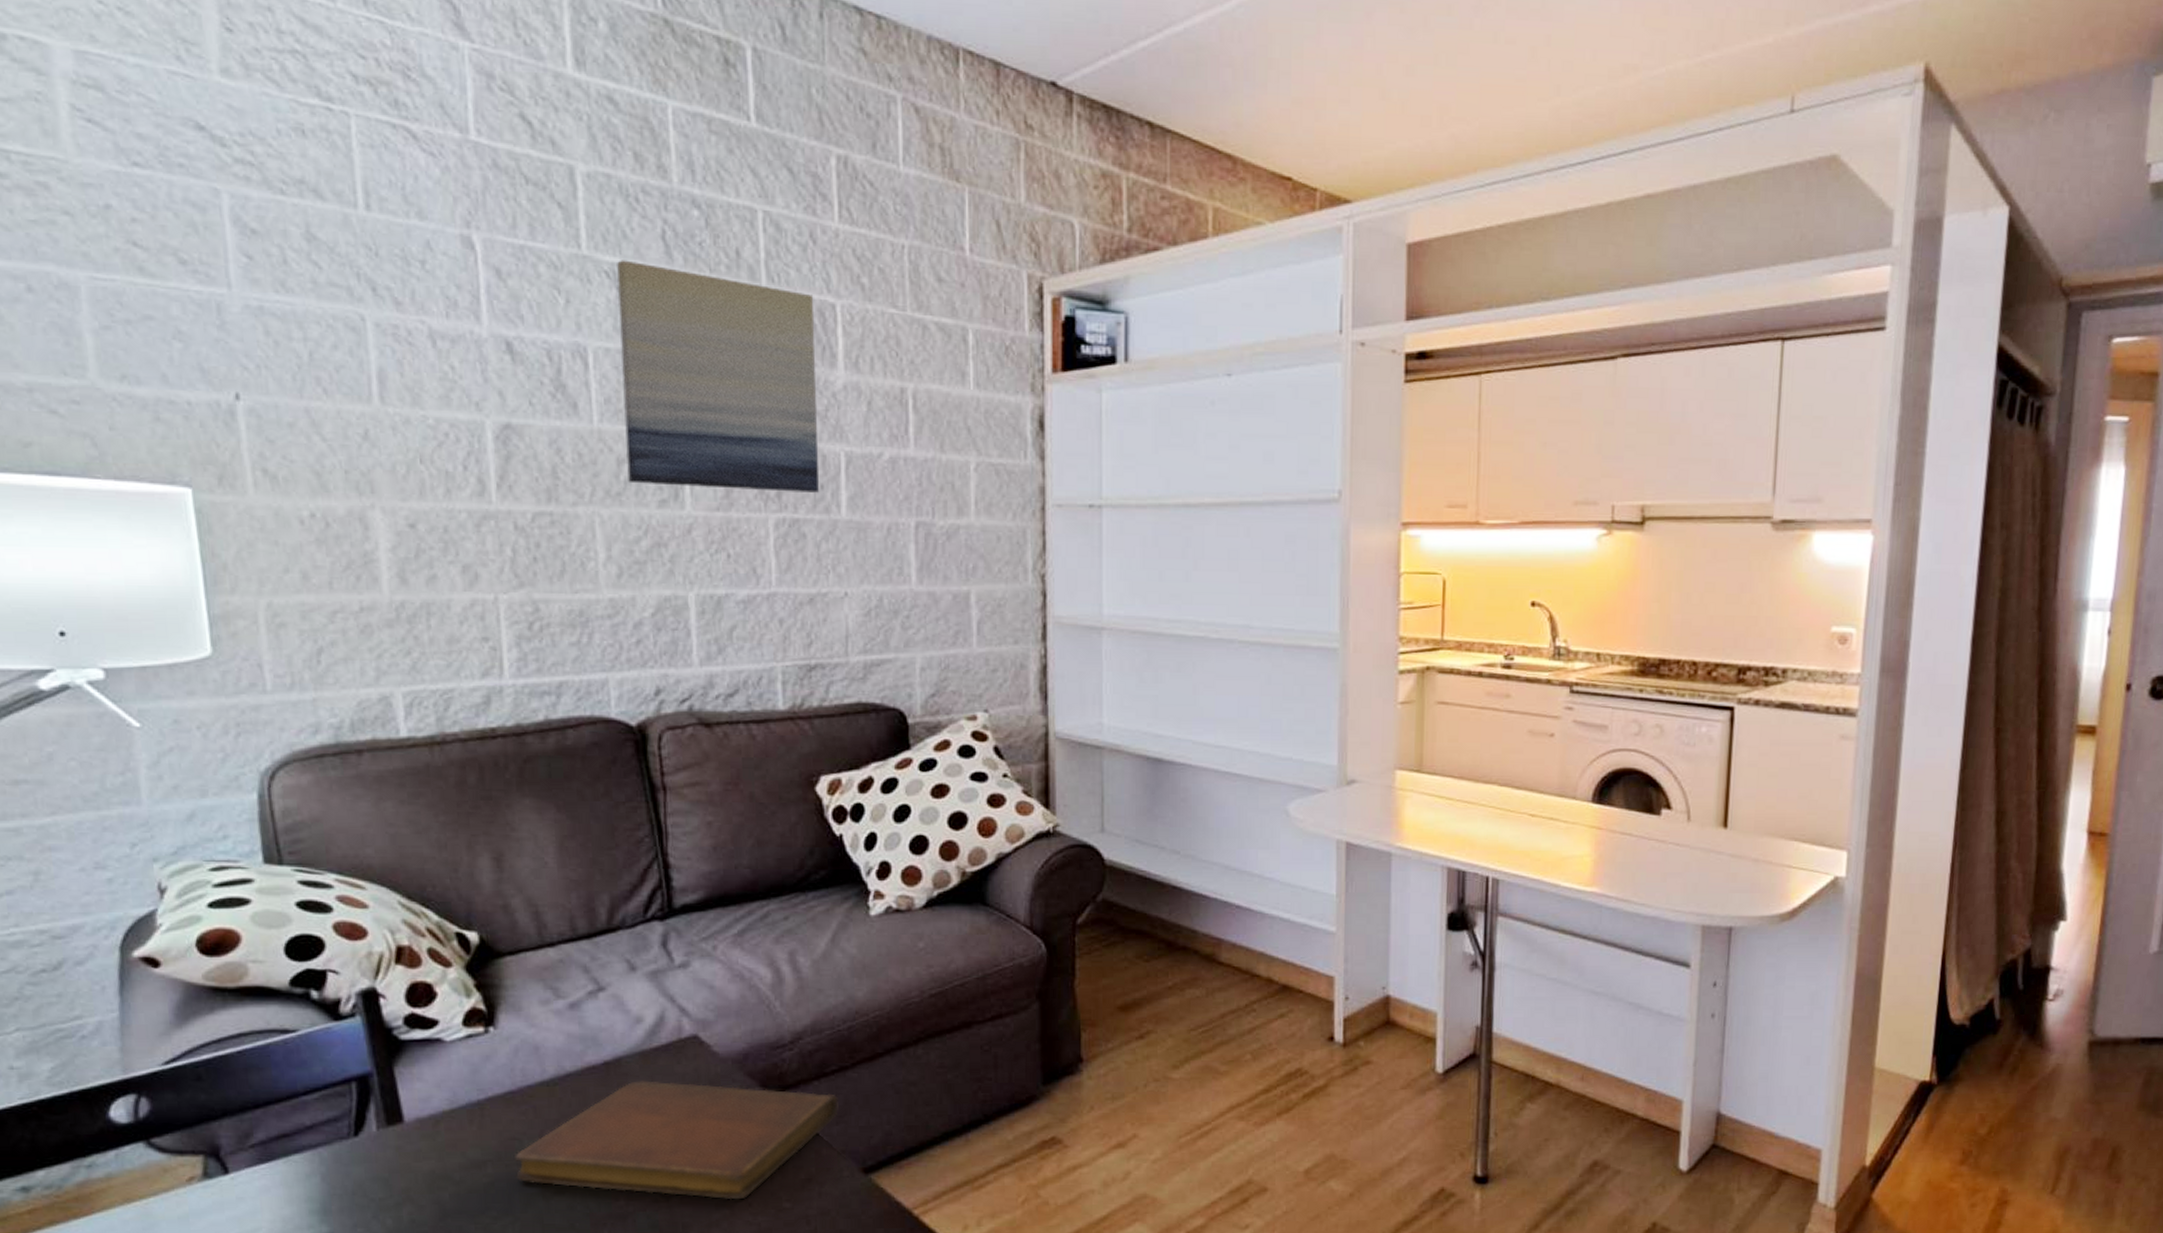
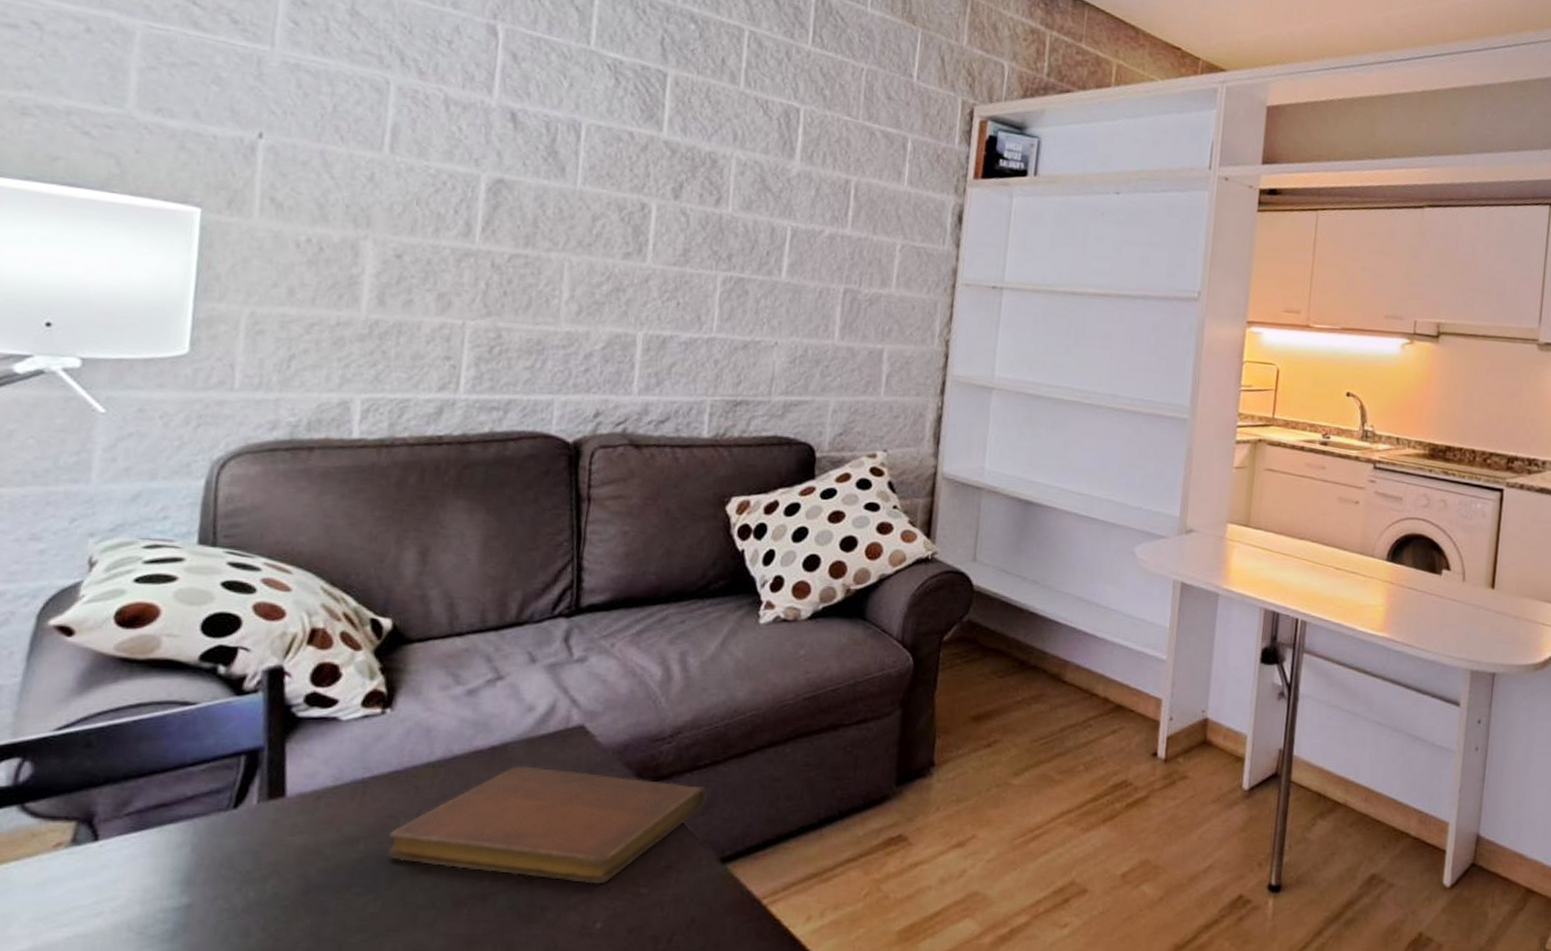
wall art: present [617,260,820,493] -> none [599,57,783,258]

